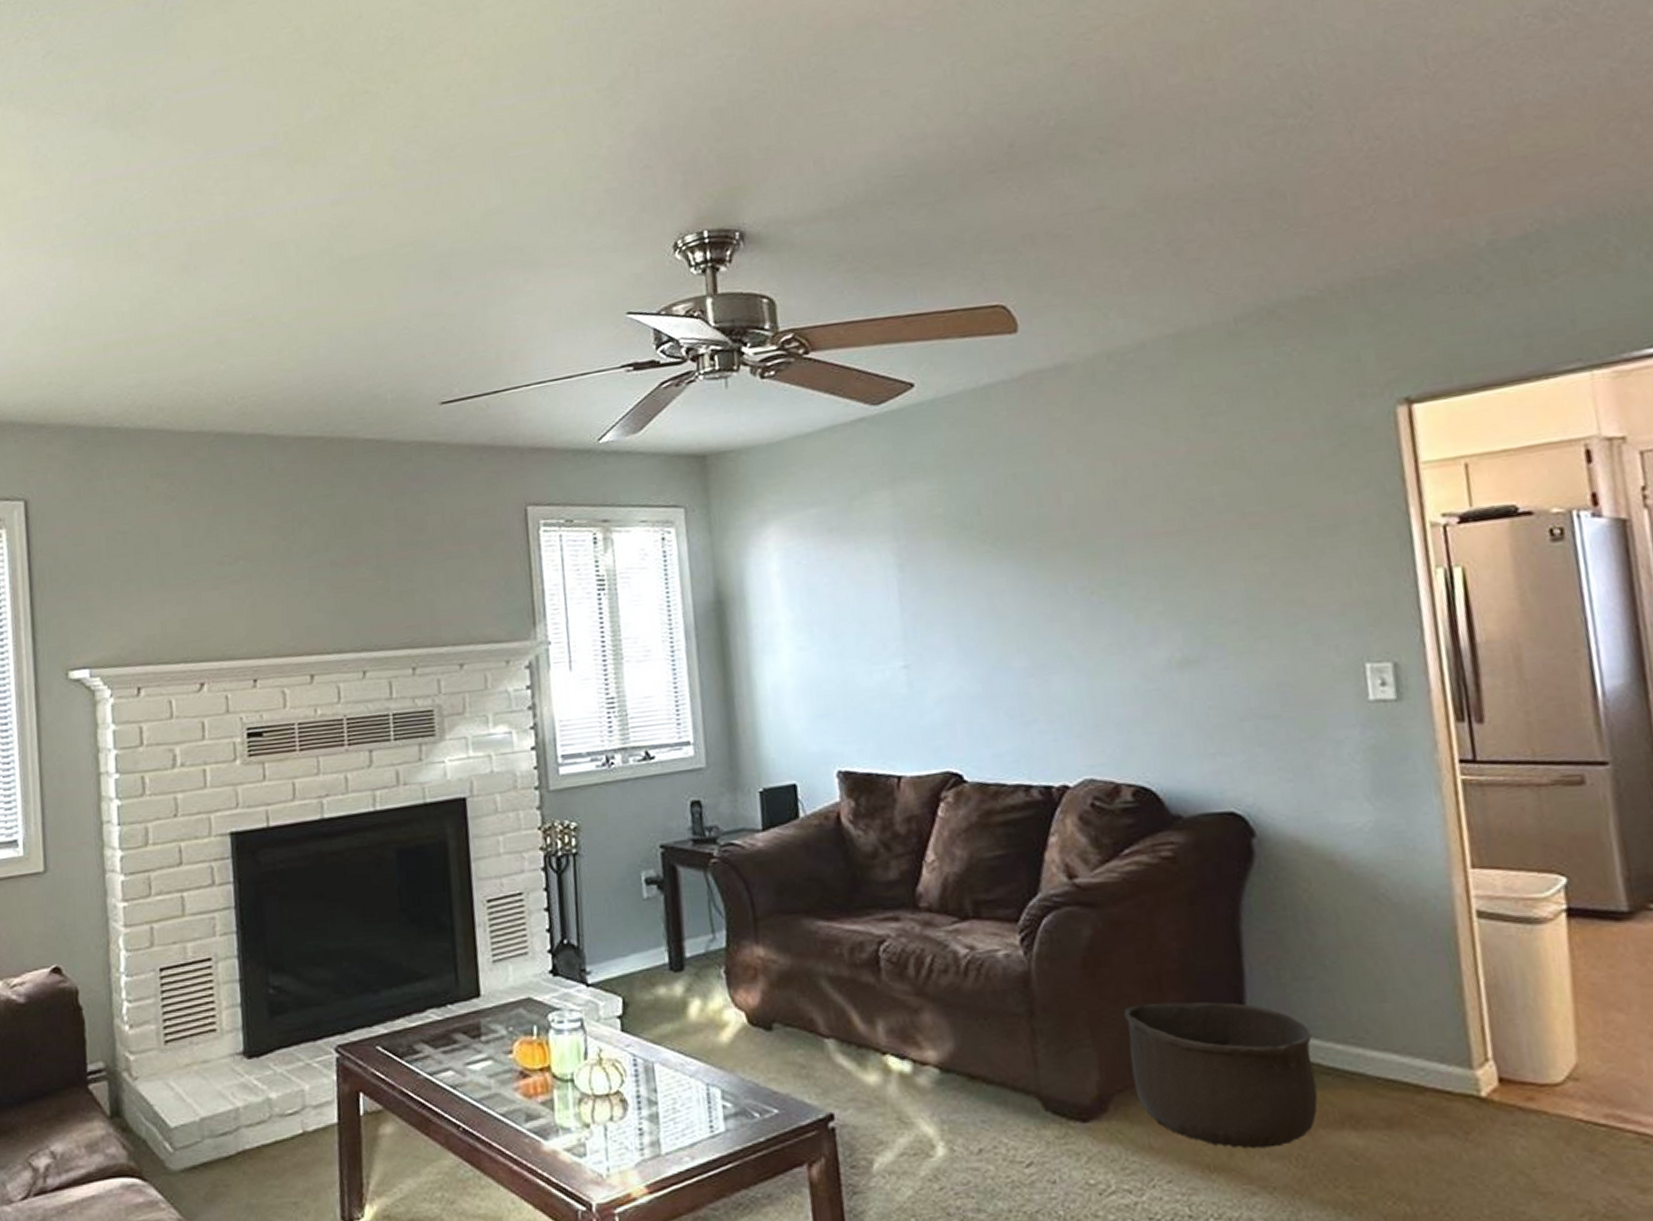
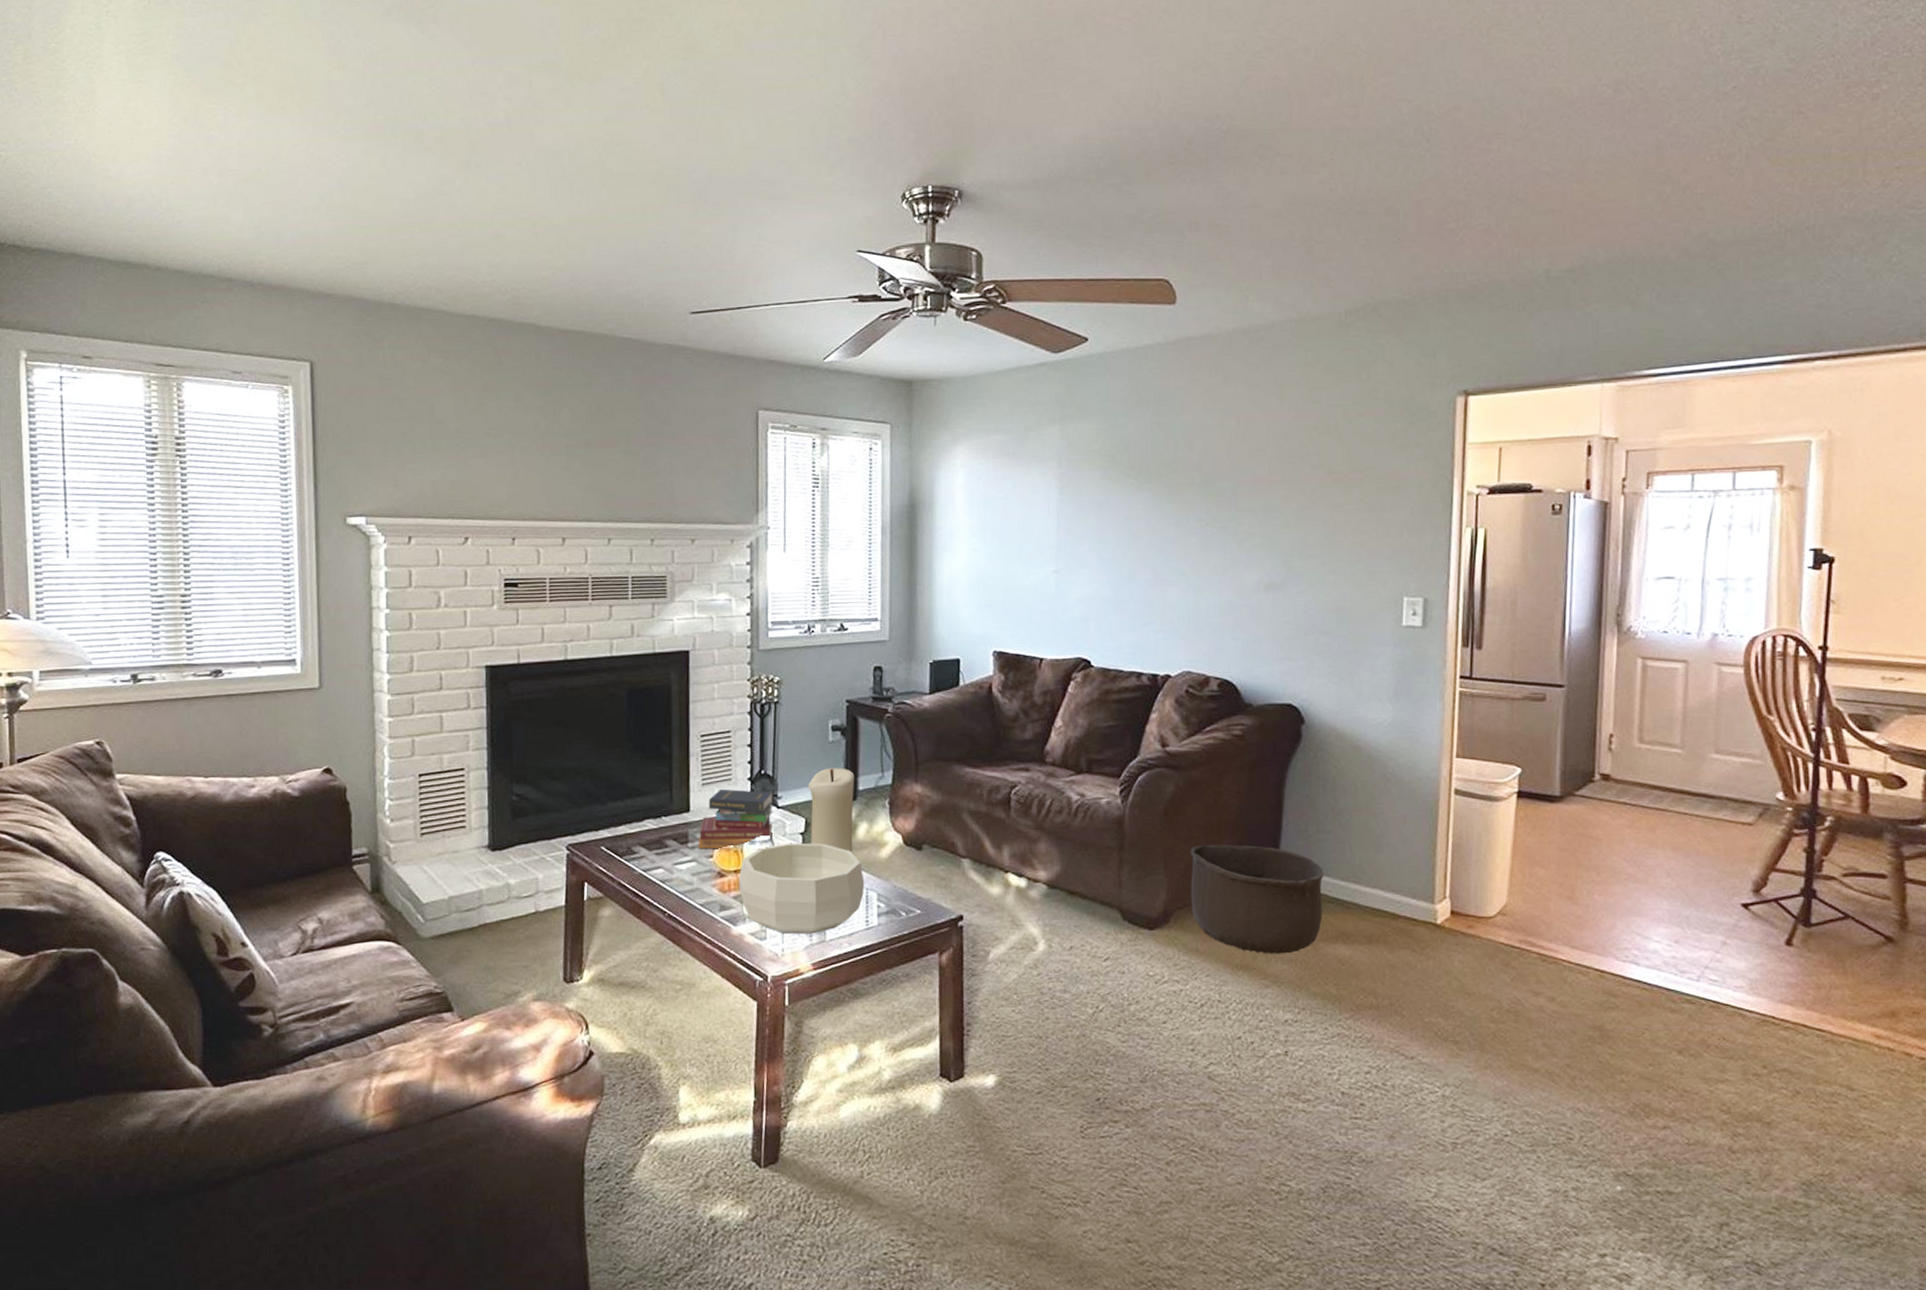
books: none [493,965,584,1043] -> present [698,789,774,850]
decorative bowl: none [545,1028,704,1148] -> present [738,842,865,934]
candle: none [622,930,686,1039] -> present [808,767,855,853]

